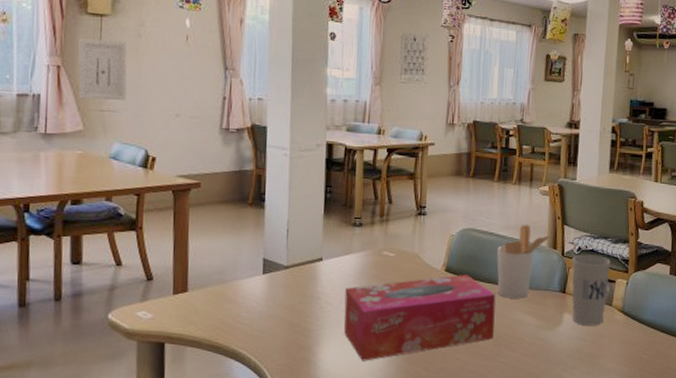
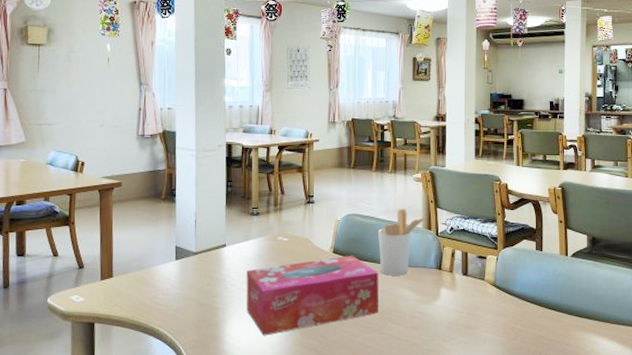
wall art: present [78,39,127,100] -> none [21,65,60,116]
cup: present [572,254,611,326] -> none [446,234,481,299]

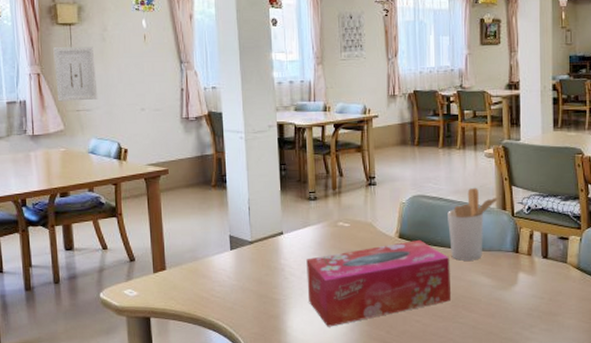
wall art: none [21,65,60,116] -> present [53,46,98,102]

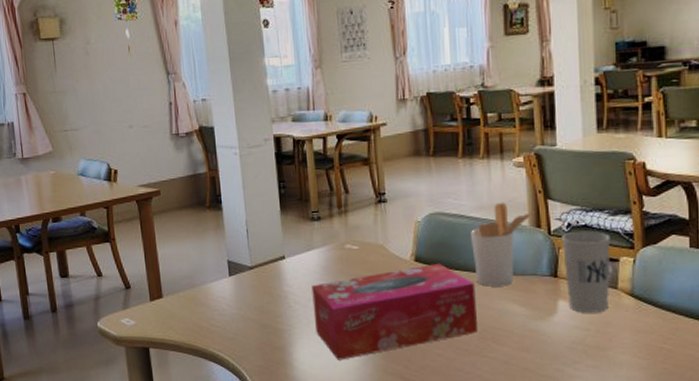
wall art: present [53,46,98,102] -> none [37,61,85,122]
cup: none [523,213,562,284] -> present [562,230,611,313]

